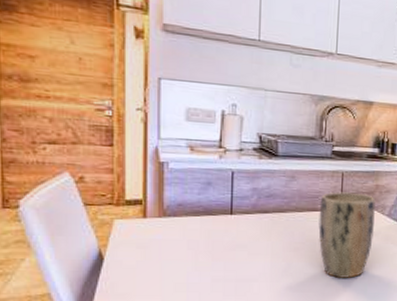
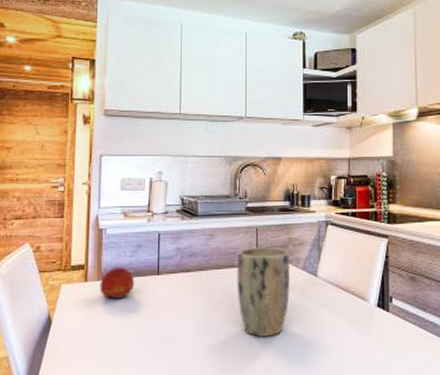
fruit: none [162,204,204,238] -> present [100,266,135,299]

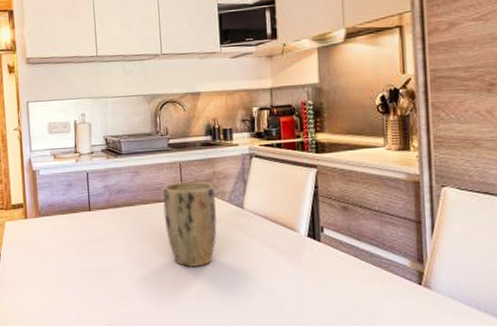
fruit: present [100,266,135,299] -> none [38,204,70,234]

